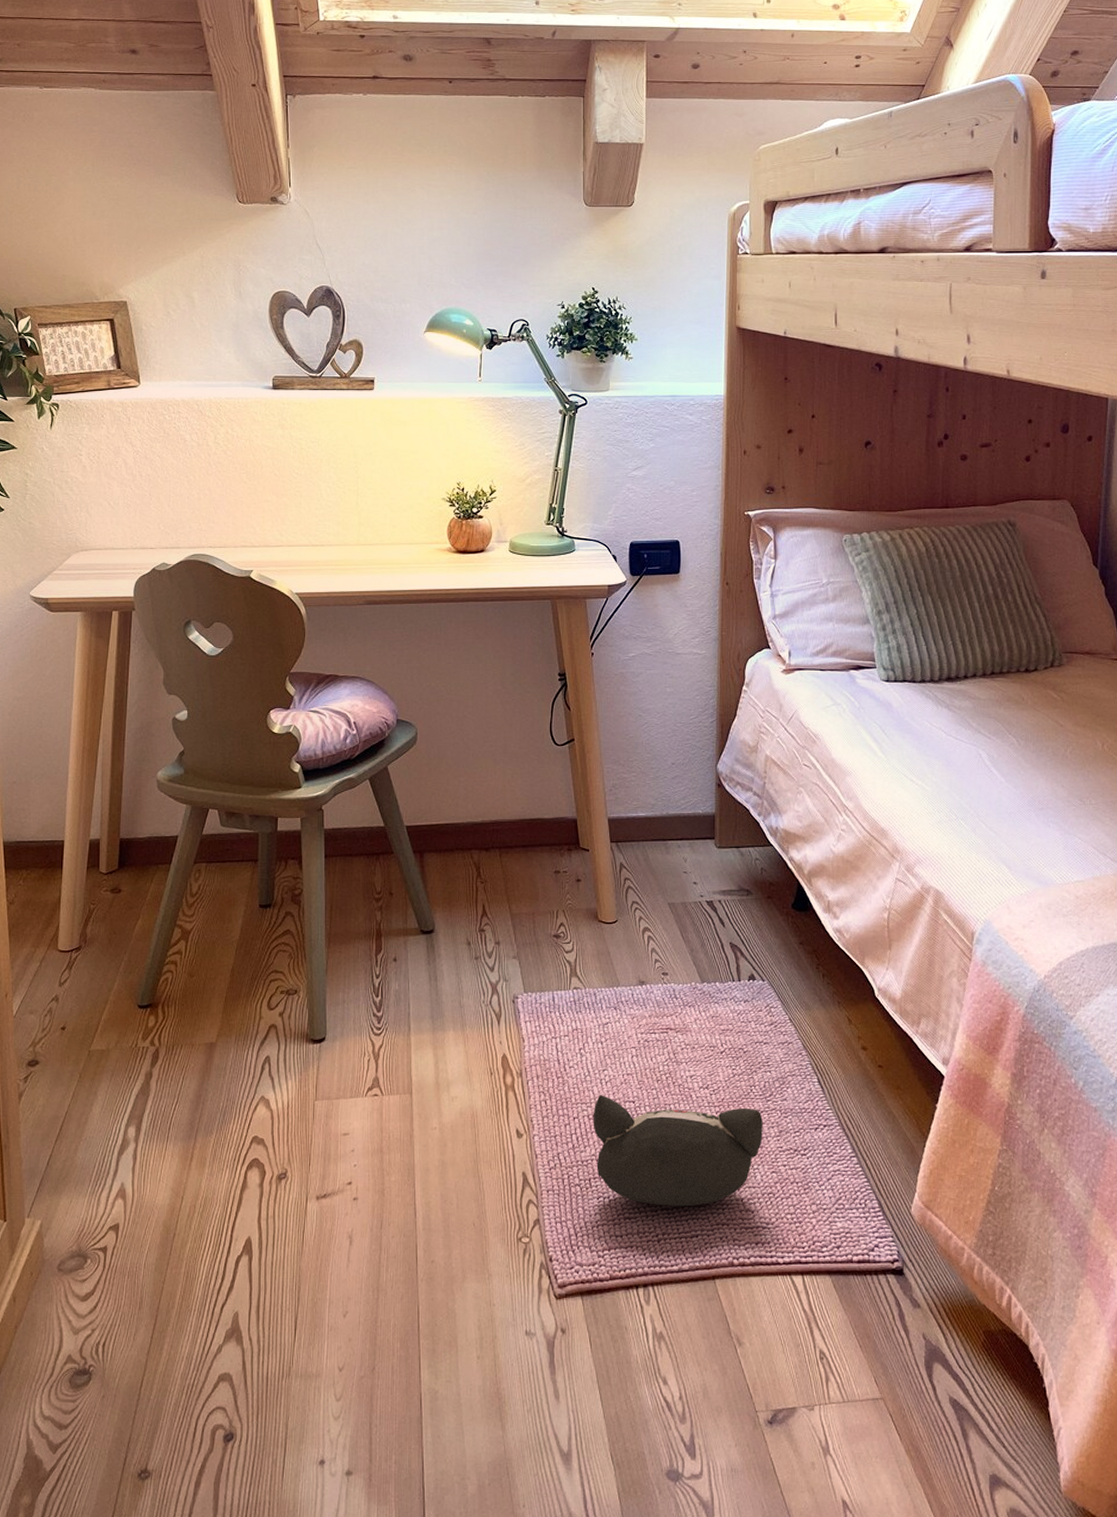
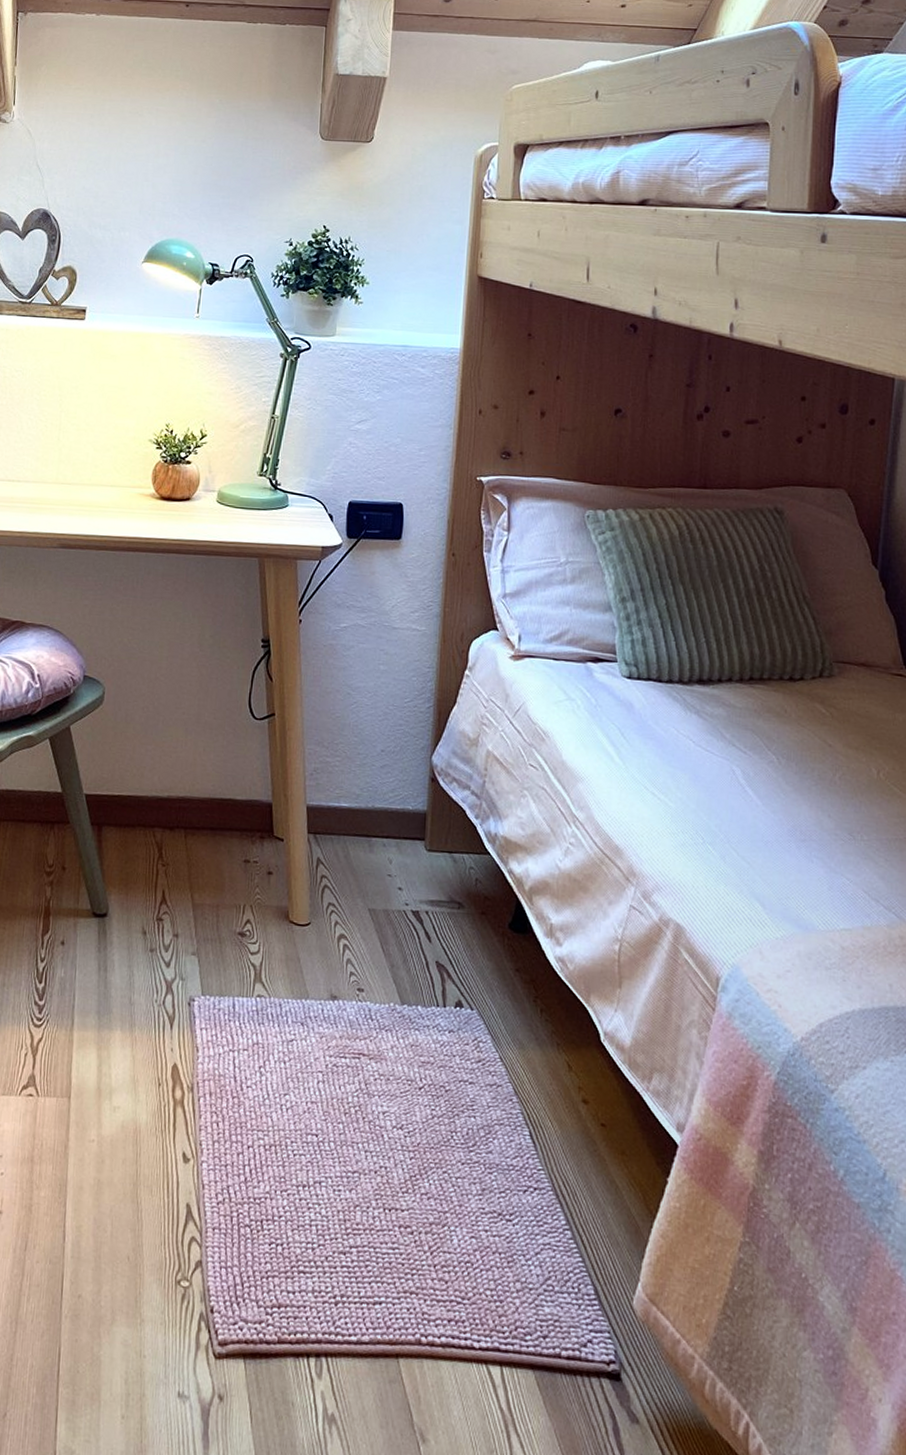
plush toy: present [593,1095,763,1207] -> none [269,1123,463,1267]

